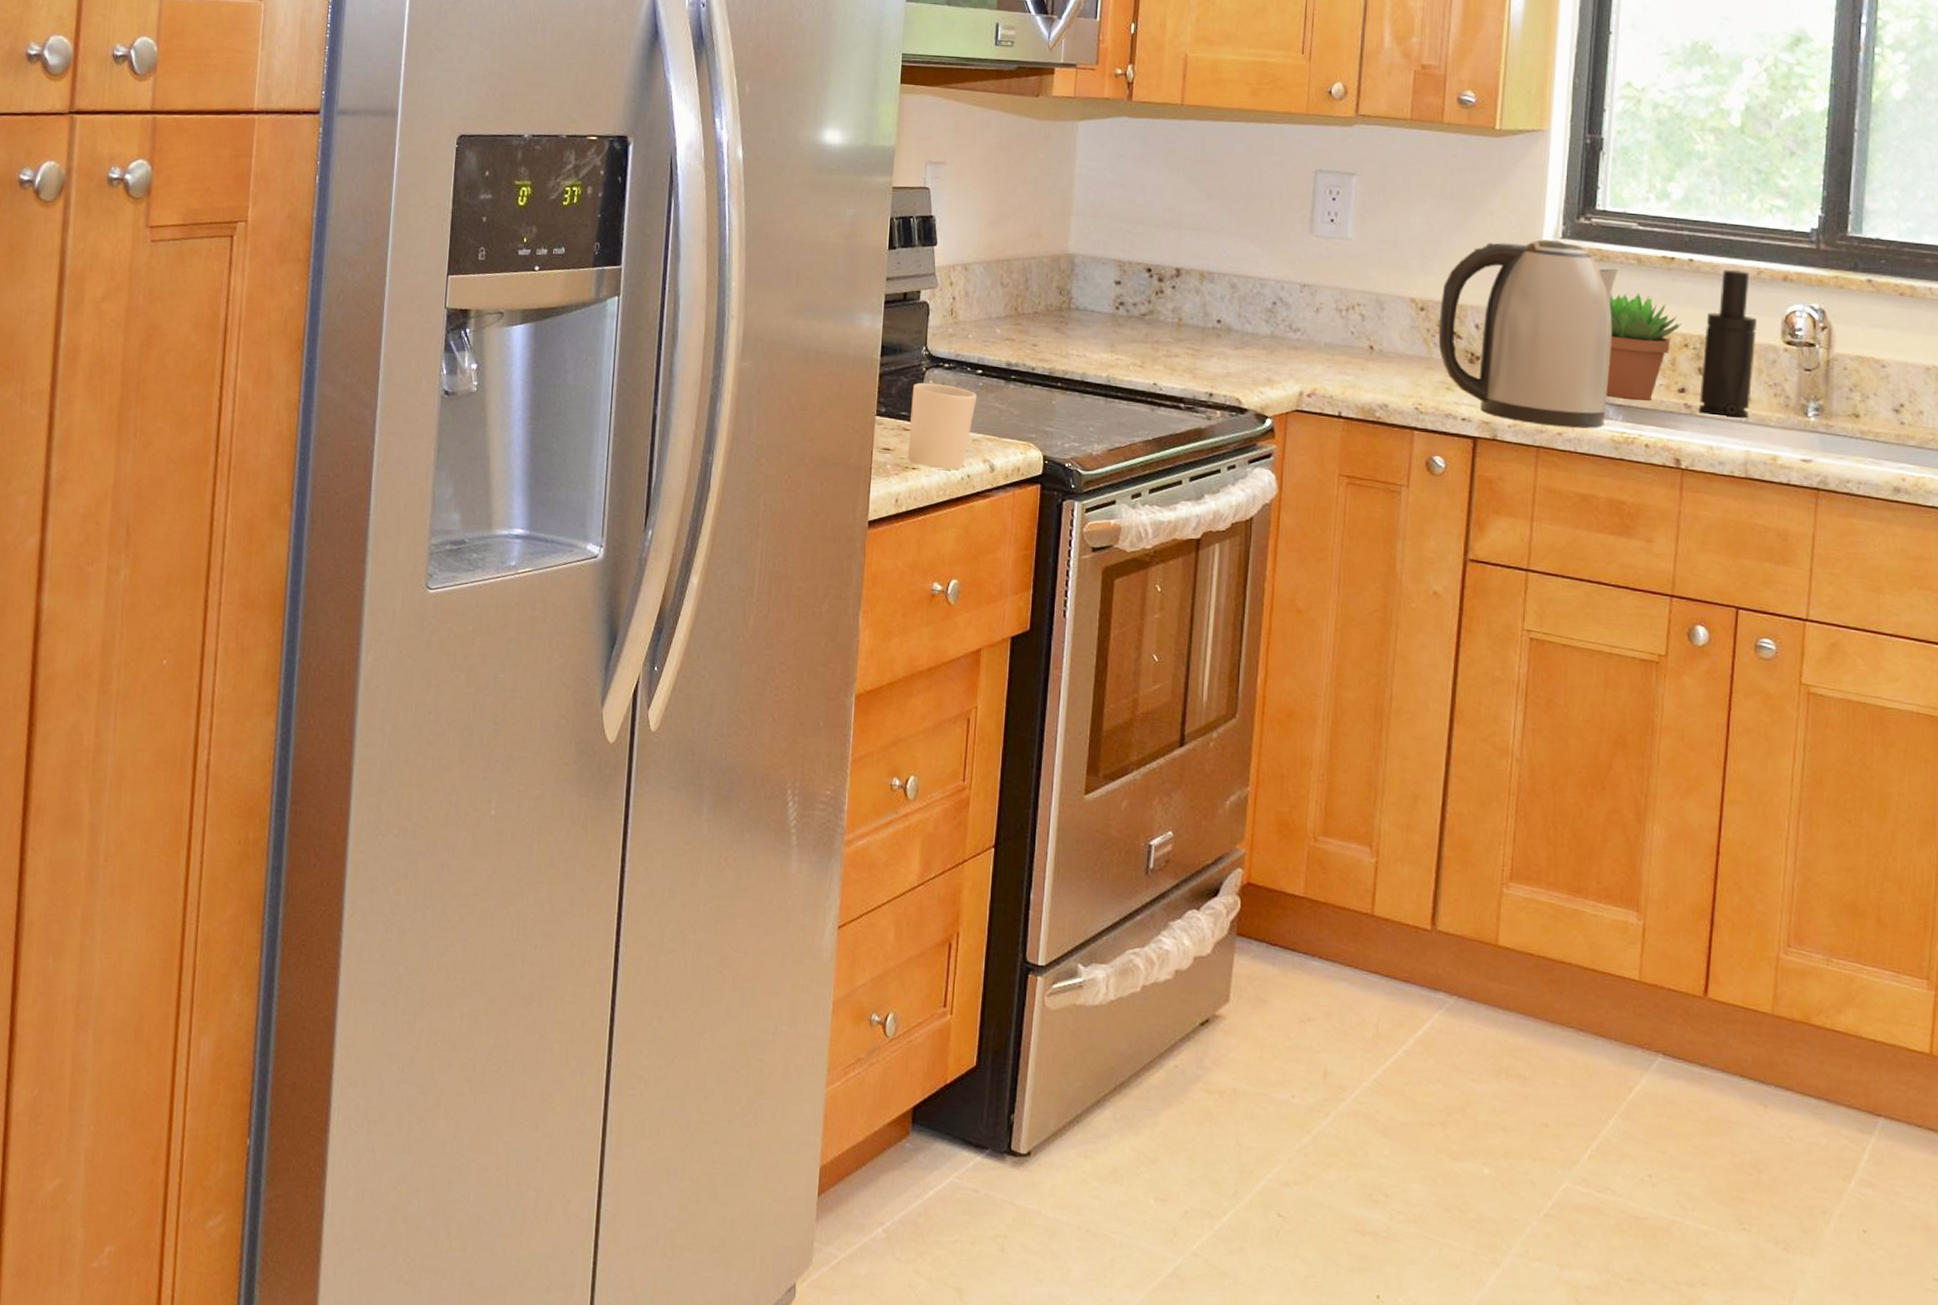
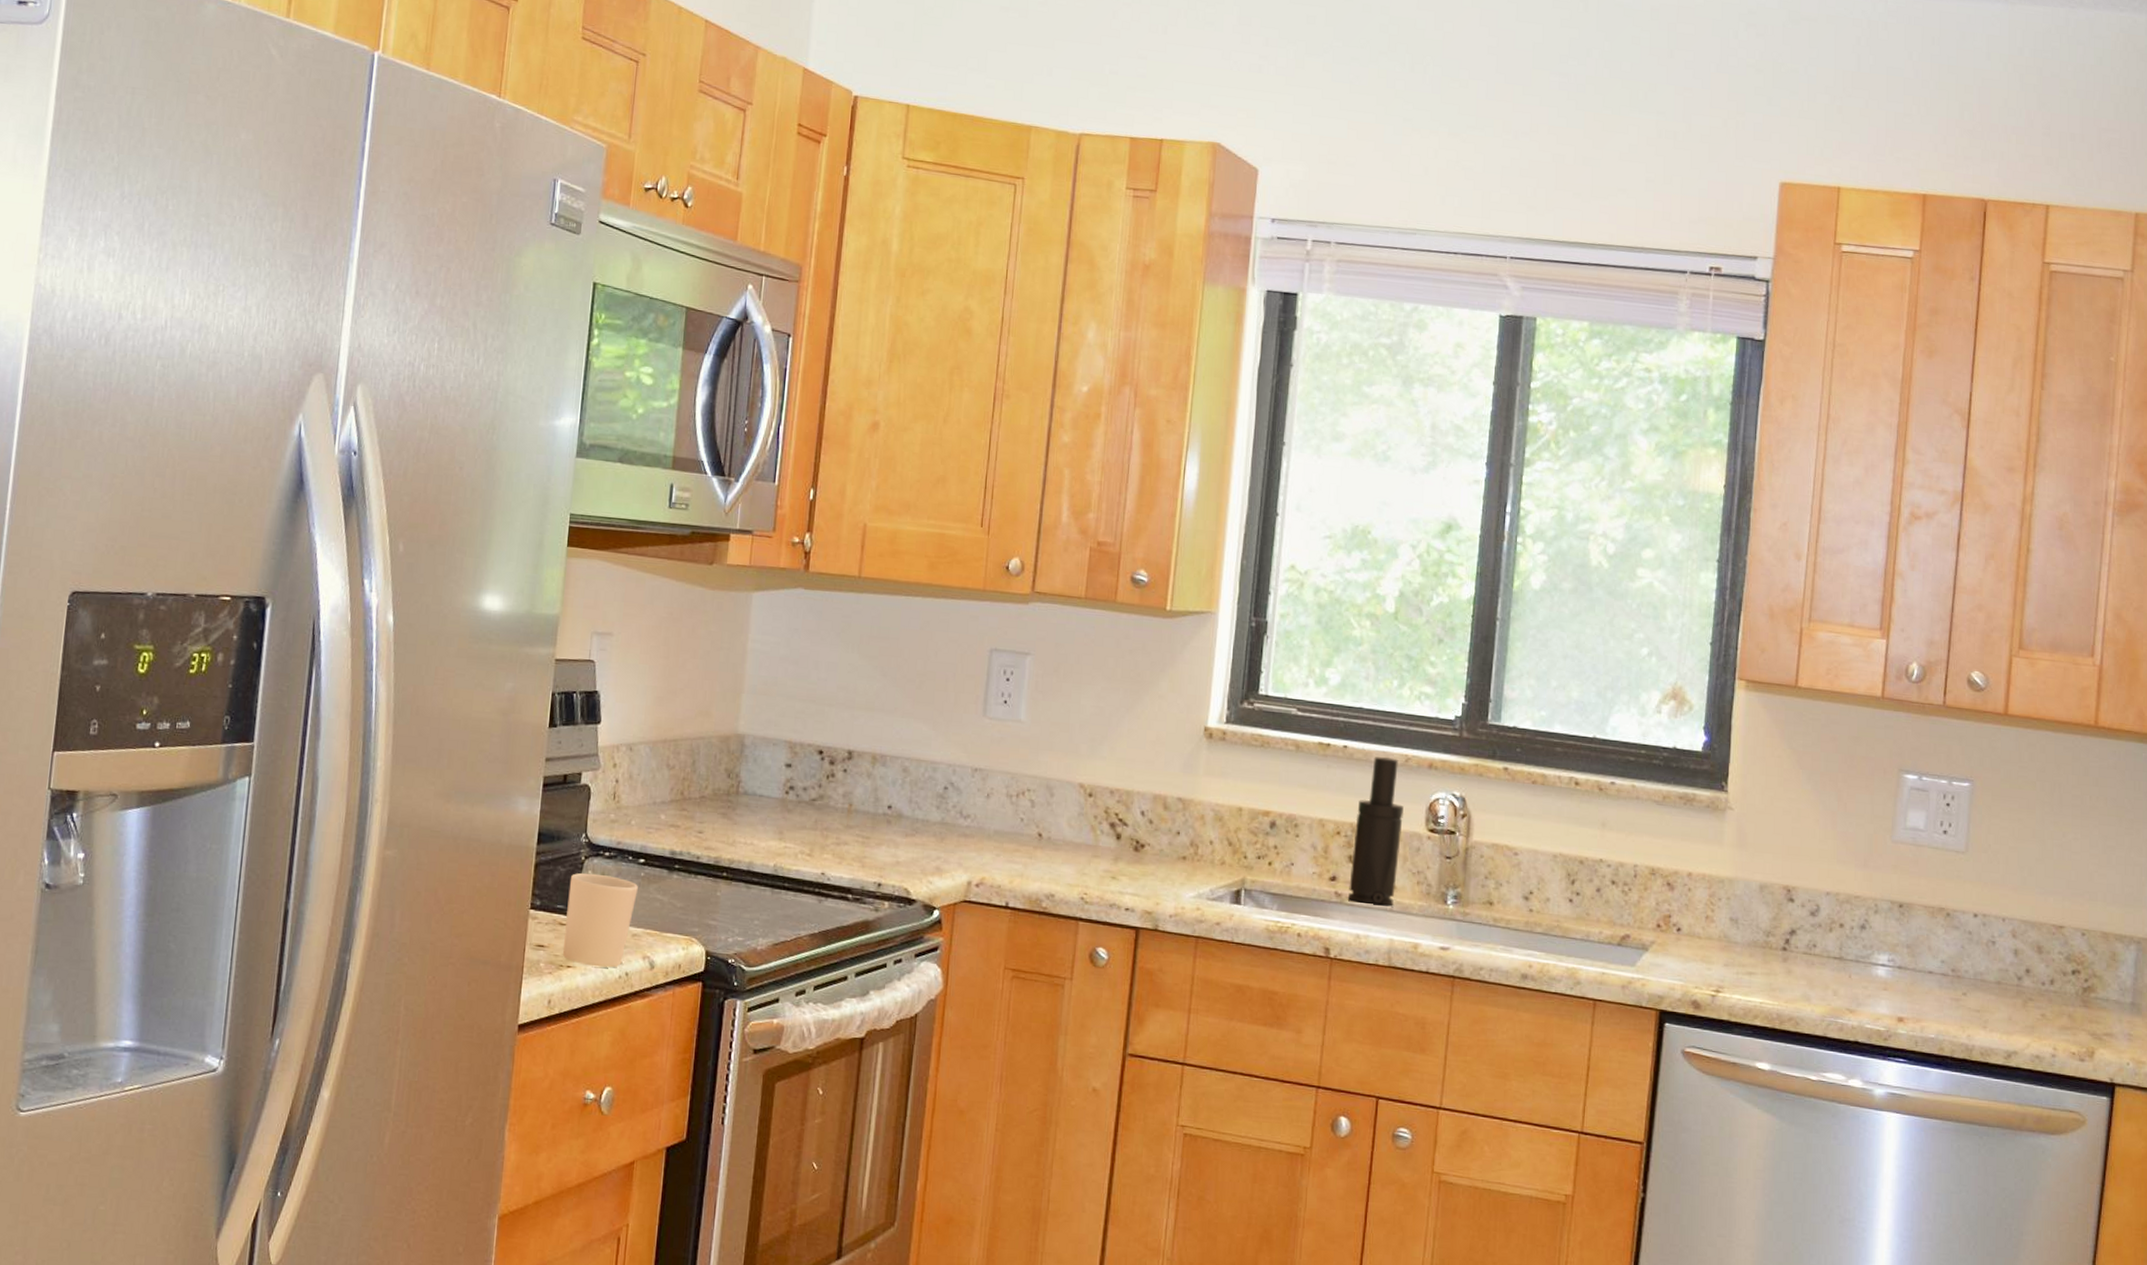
kettle: present [1438,239,1618,429] -> none [1105,723,1278,919]
succulent plant: present [1606,292,1681,401] -> none [1263,779,1334,889]

